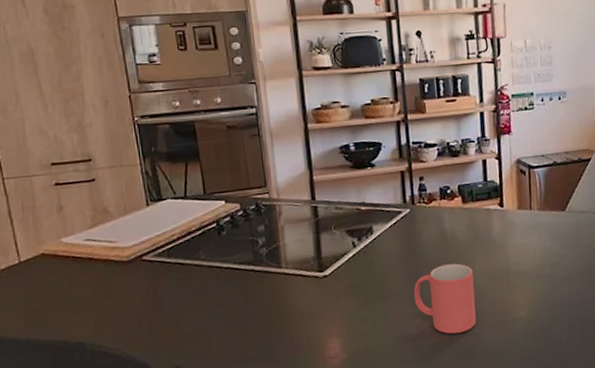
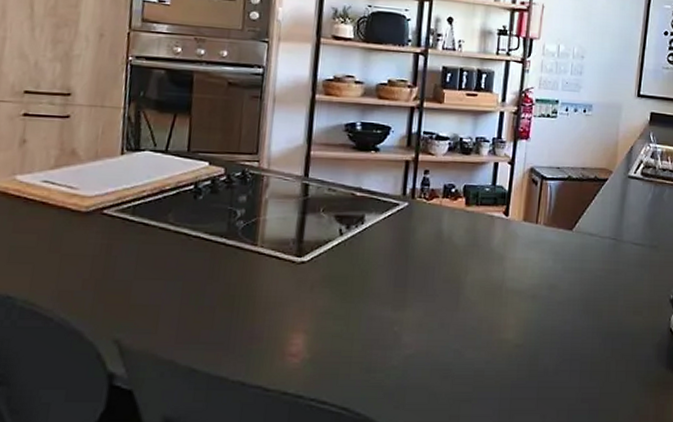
mug: present [413,263,476,334] -> none [395,269,464,348]

